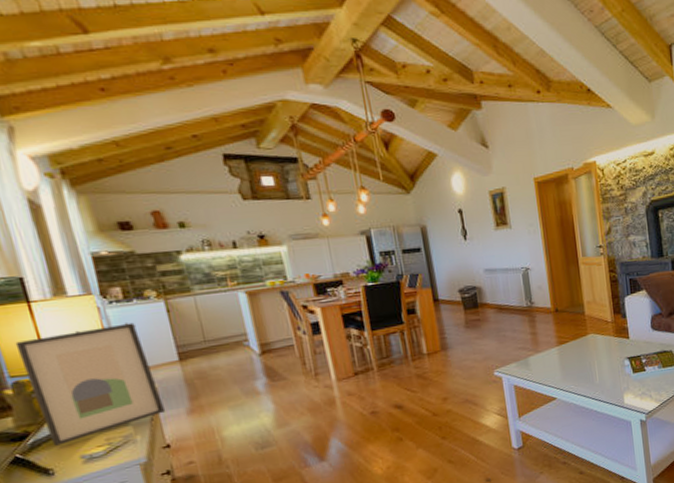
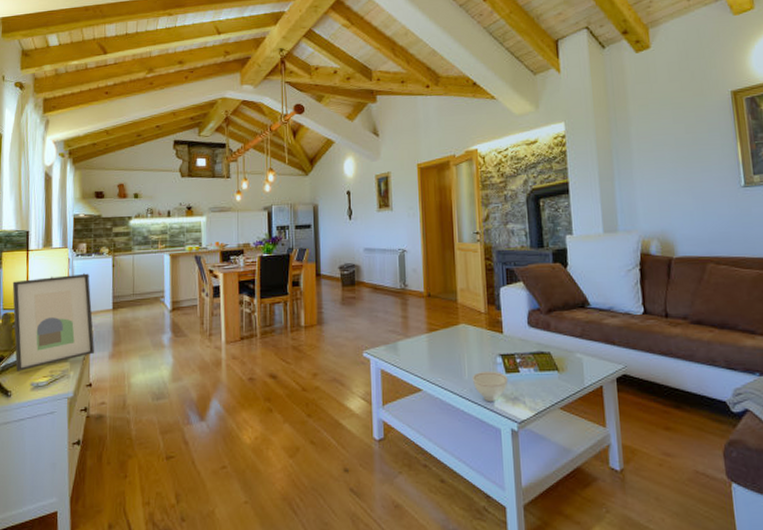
bowl: none [602,373,636,400] -> present [472,370,508,402]

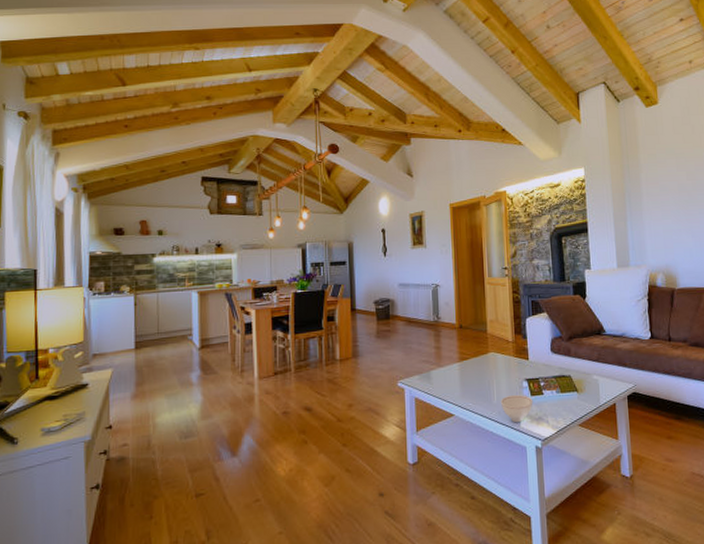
picture frame: present [12,273,95,371] -> none [17,312,116,417]

